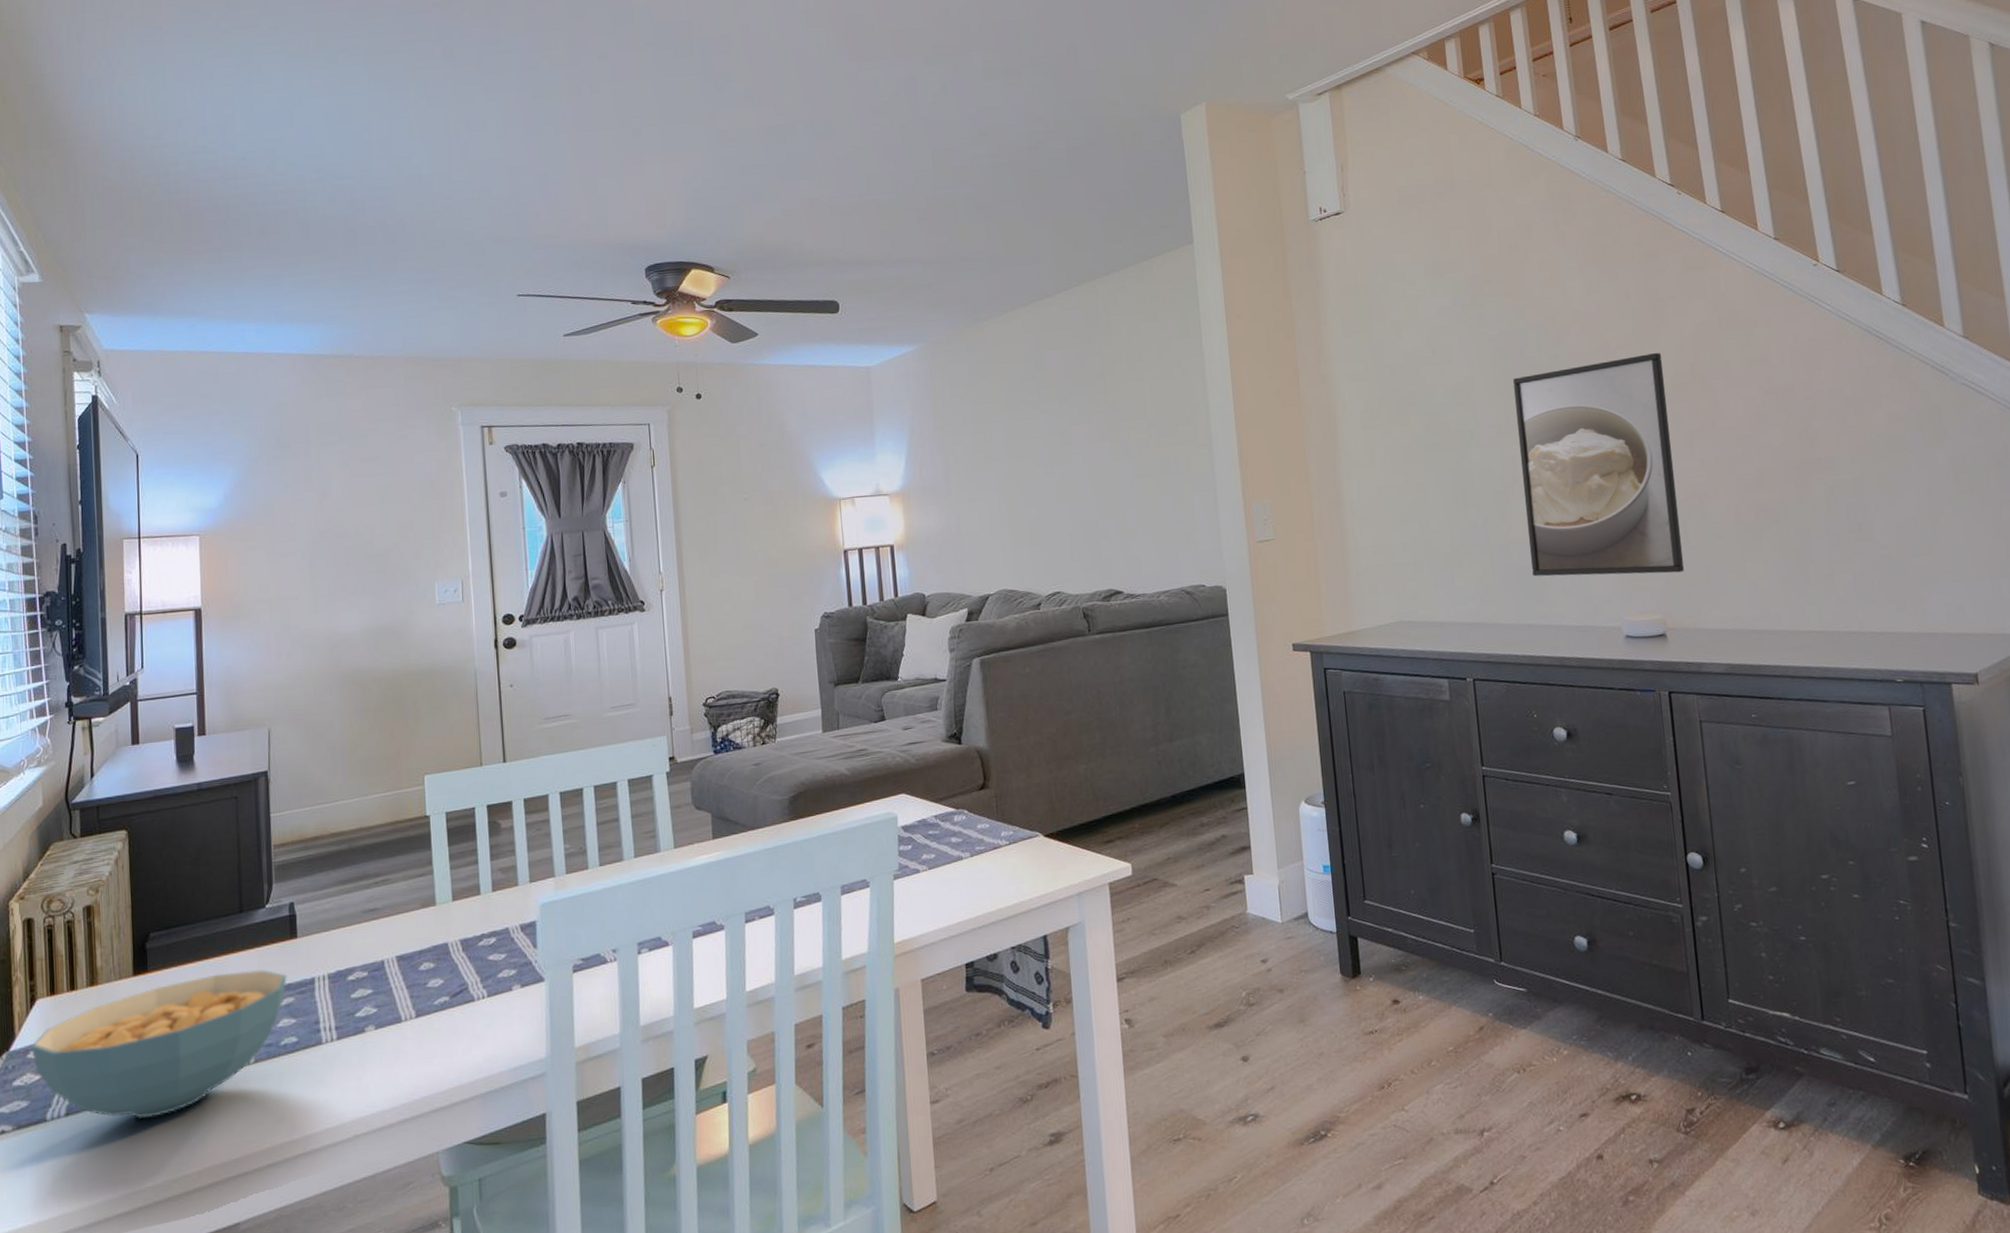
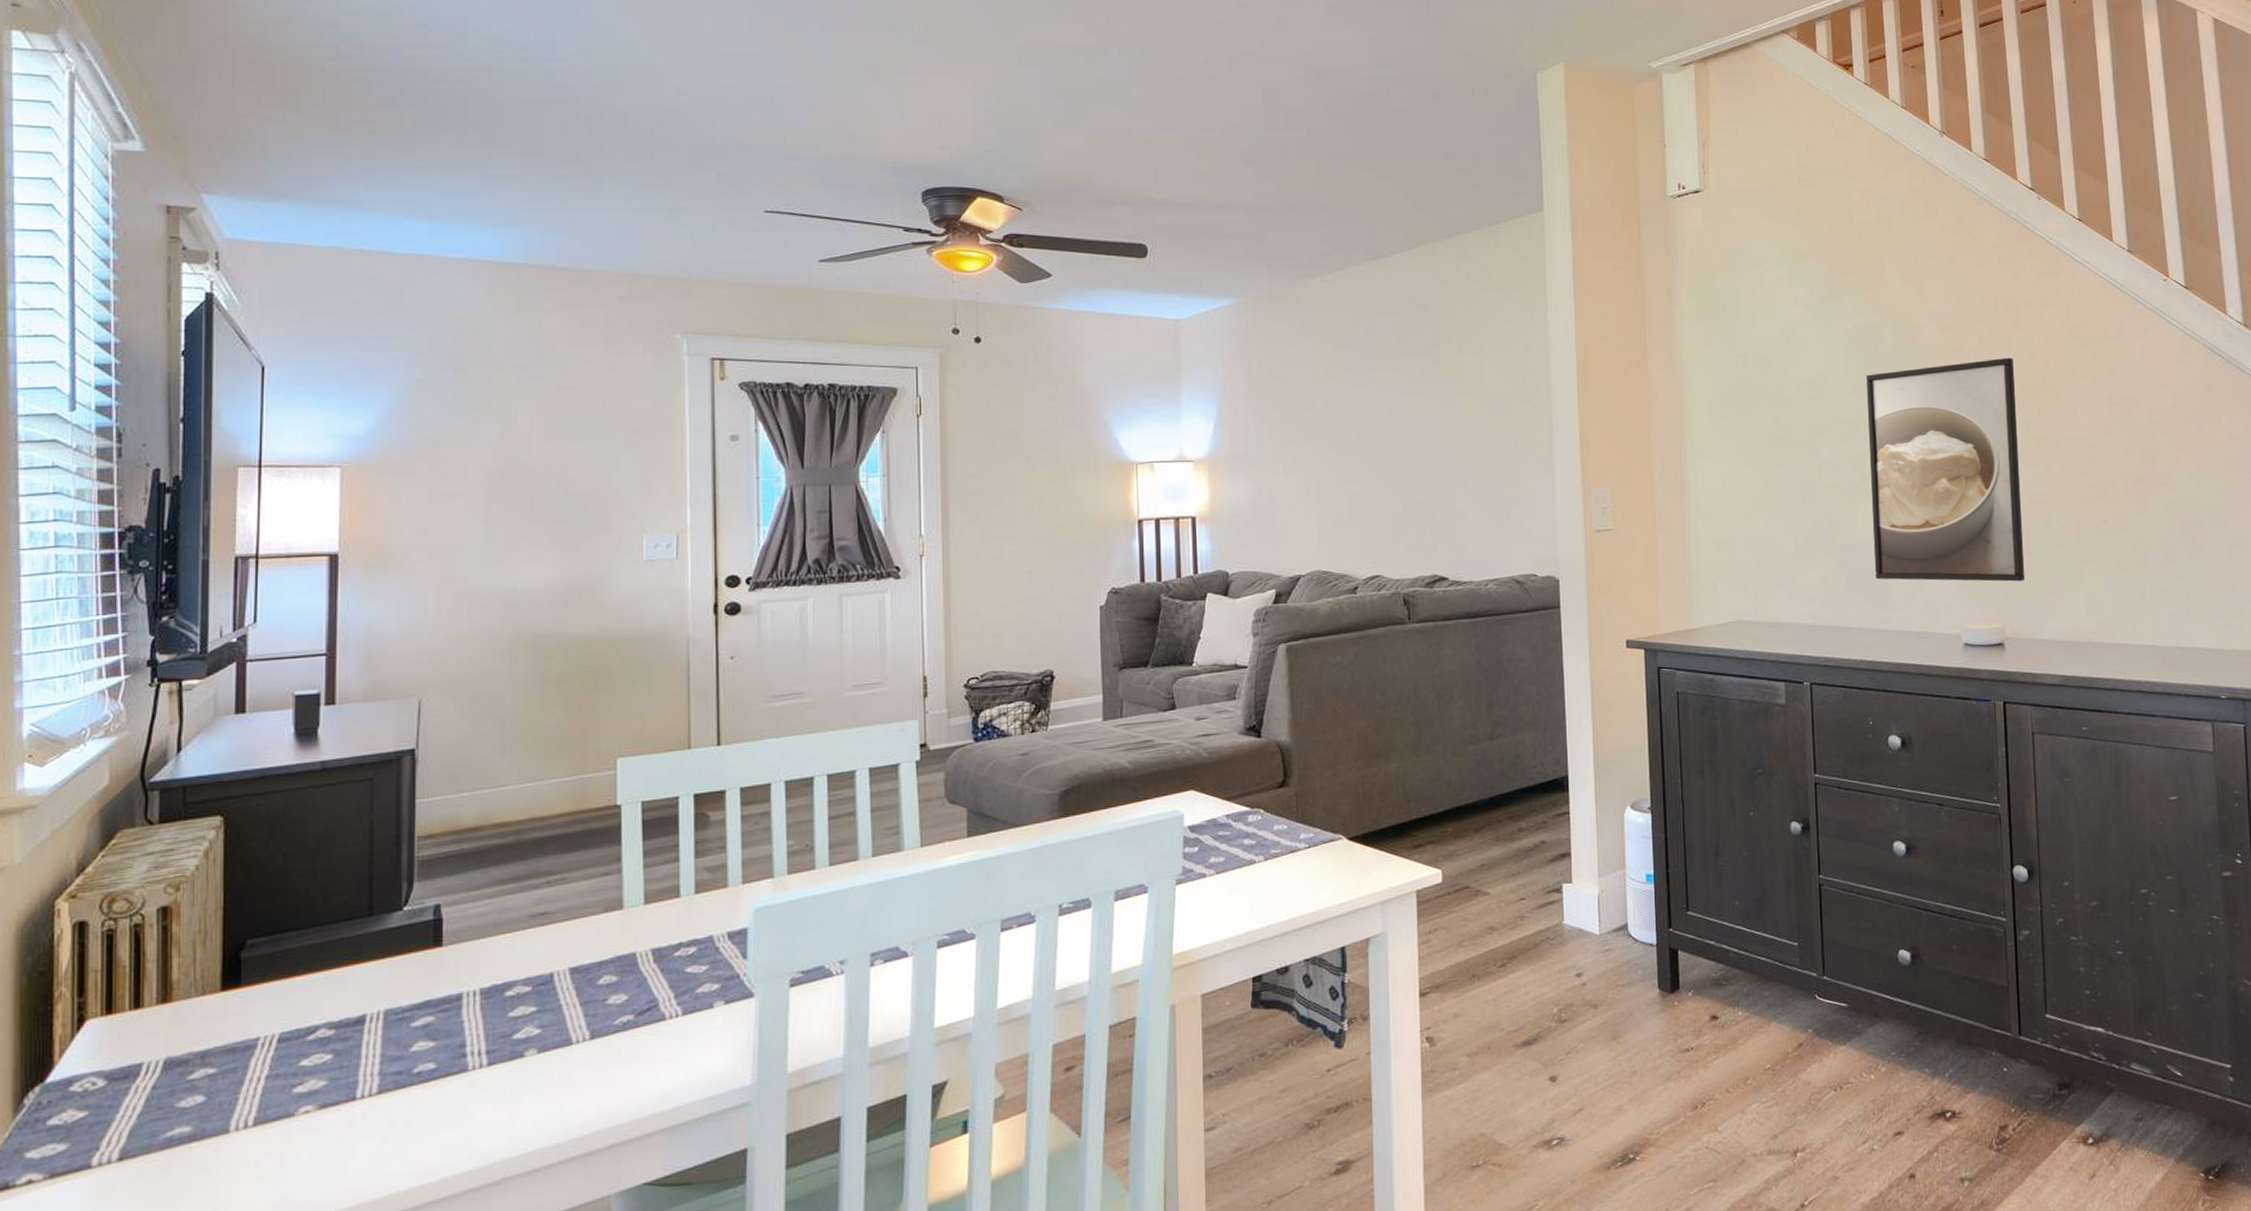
cereal bowl: present [31,970,287,1119] -> none [75,984,426,1163]

